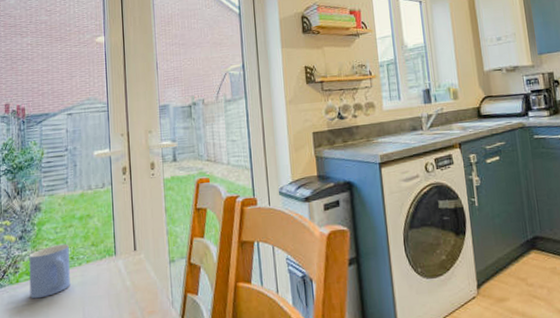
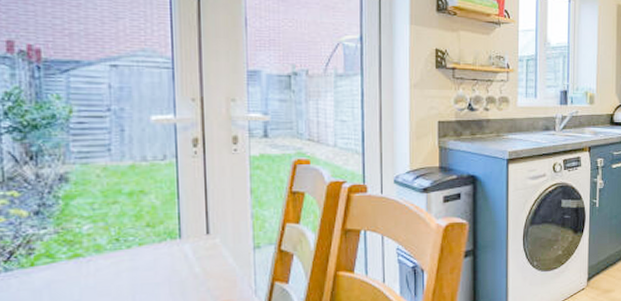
mug: present [29,244,70,299] -> none [50,222,114,286]

